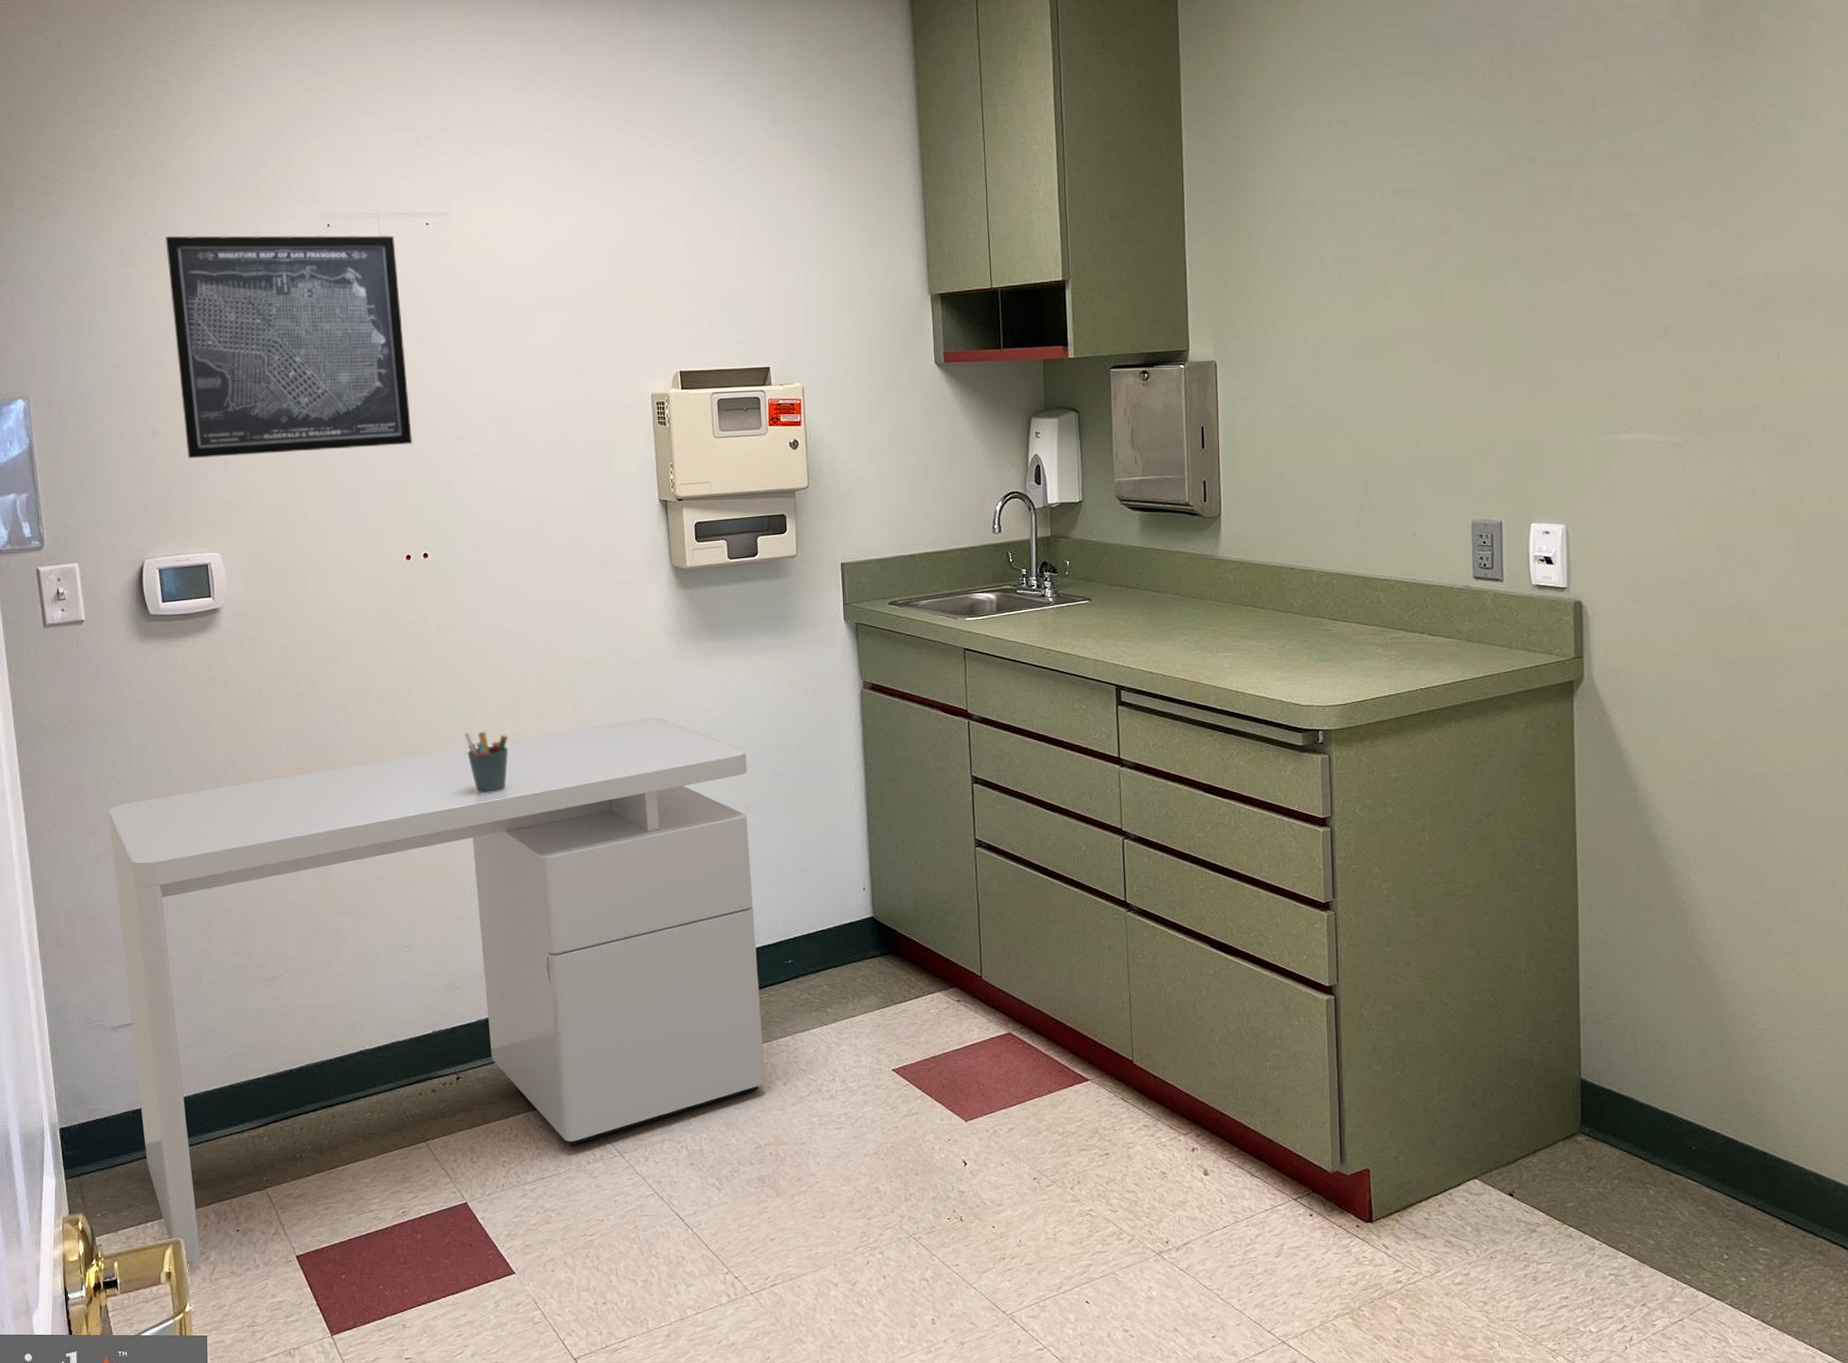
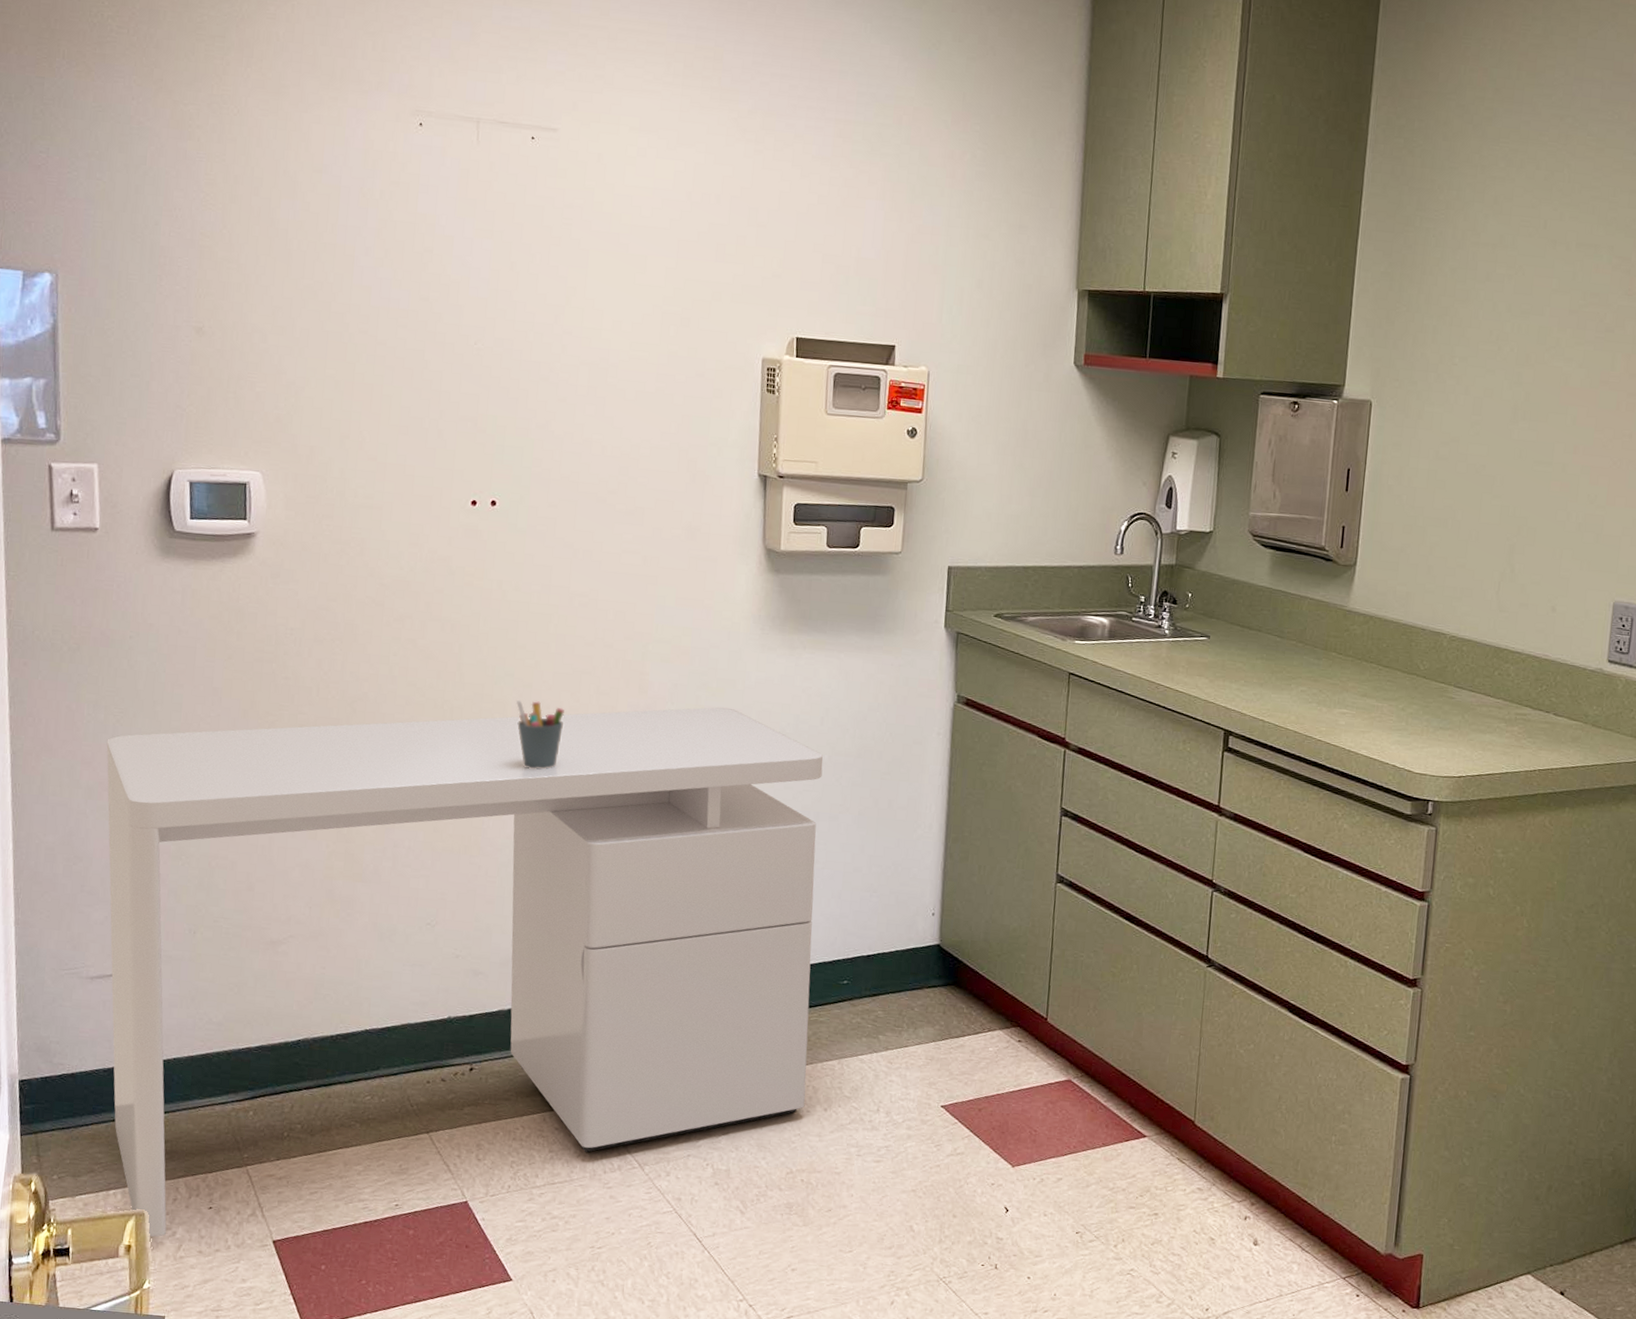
wall art: present [166,235,413,459] -> none [232,111,495,379]

